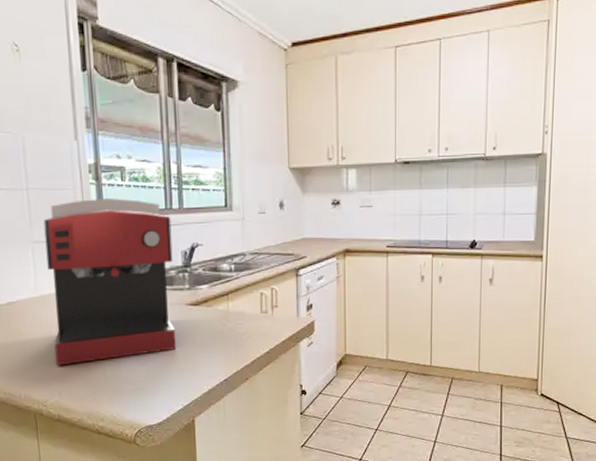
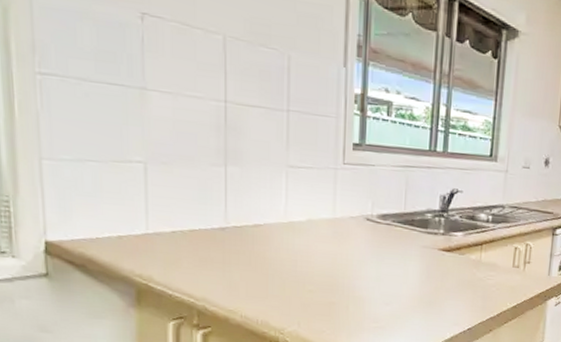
coffee maker: present [43,198,177,366] -> none [298,129,434,296]

